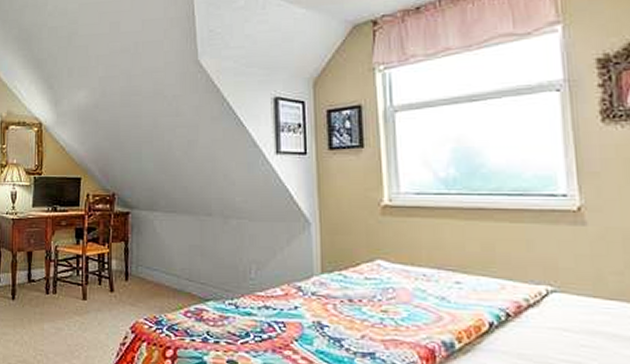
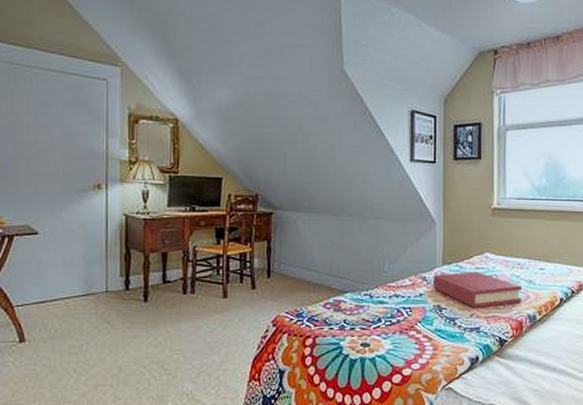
hardback book: none [310,282,433,328] -> present [433,271,523,308]

